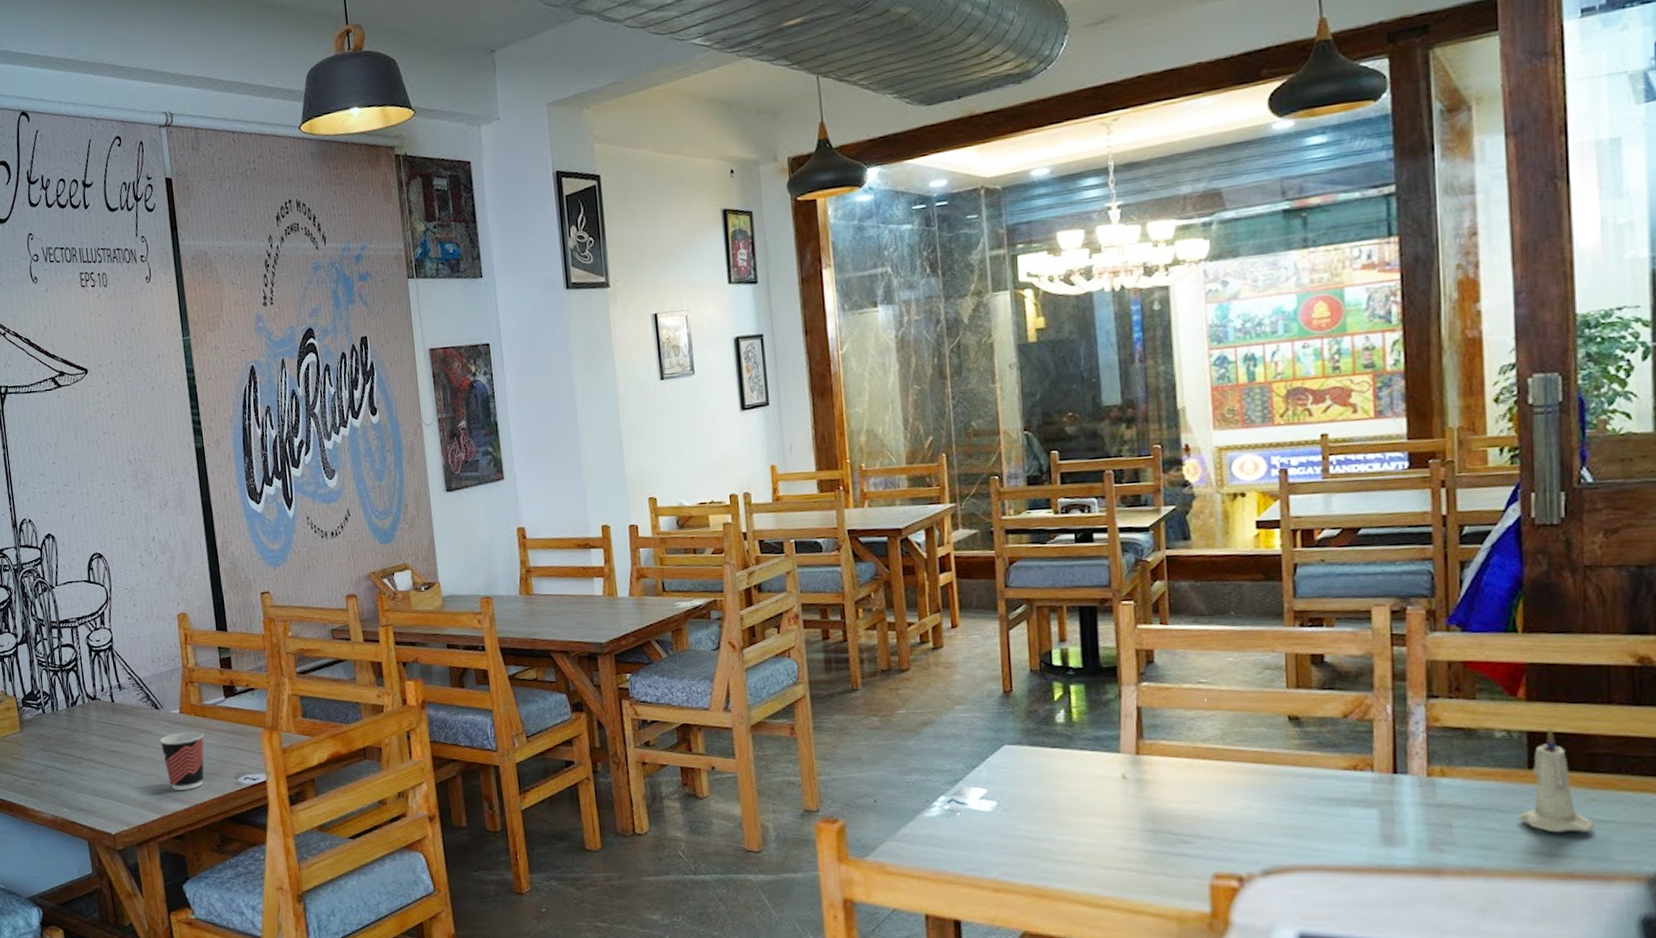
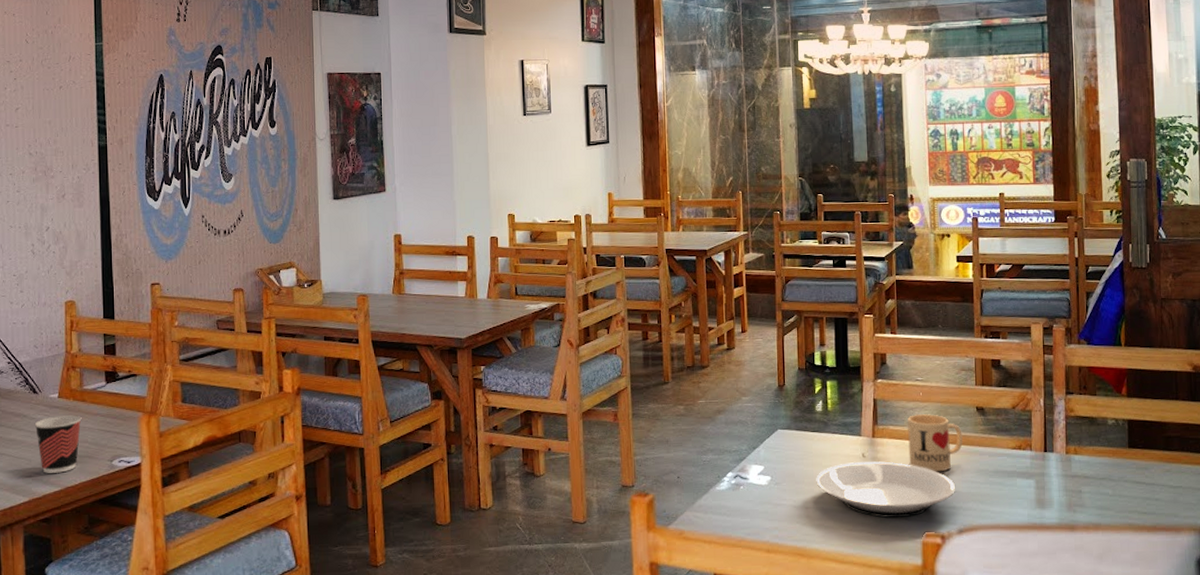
plate: none [1058,784,1259,855] -> present [816,461,956,518]
mug: none [1186,724,1268,798] -> present [907,413,963,472]
candle: present [1518,728,1594,833] -> none [1123,417,1169,496]

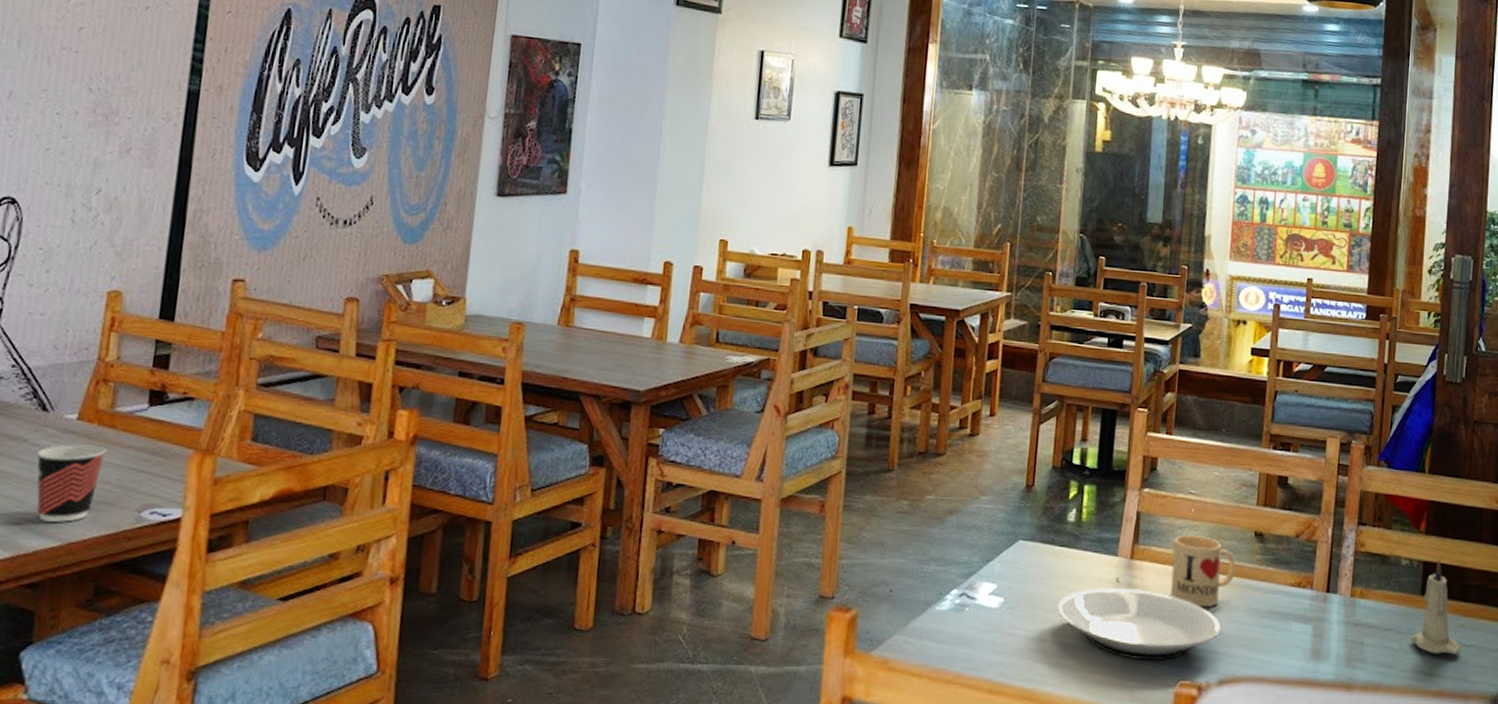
candle: none [1123,417,1169,496] -> present [1410,559,1461,655]

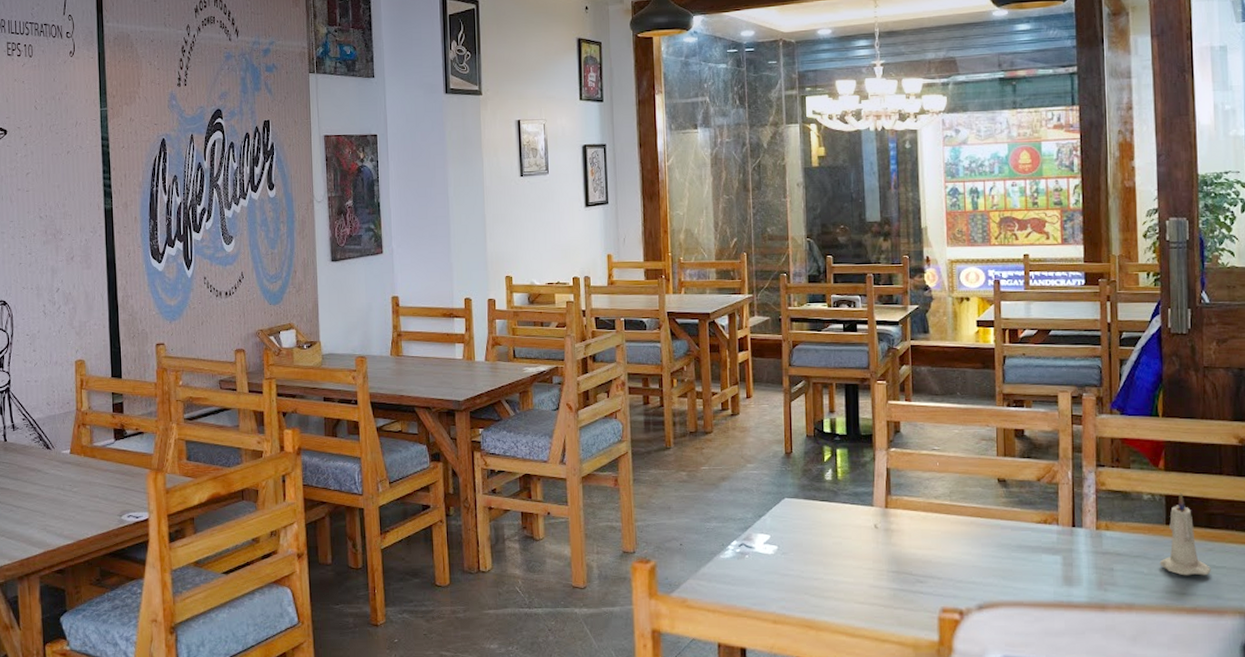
cup: present [36,444,107,522] -> none [48,471,92,526]
plate: present [1057,588,1222,661] -> none [825,533,976,592]
mug: present [1170,534,1236,608] -> none [923,484,983,546]

